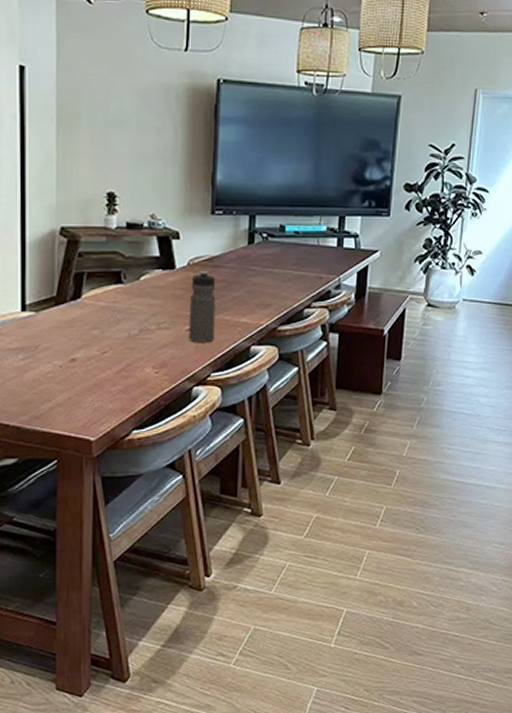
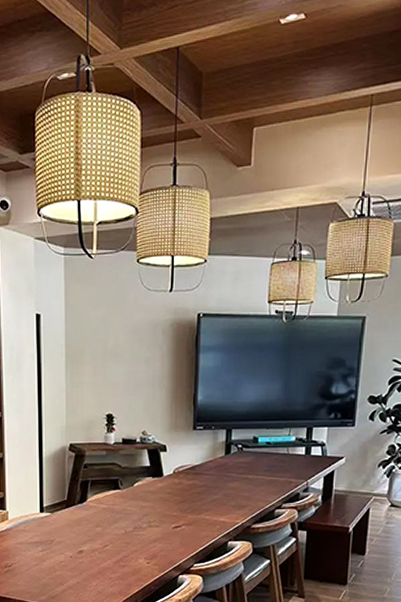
water bottle: present [189,270,216,343] -> none [175,477,198,539]

